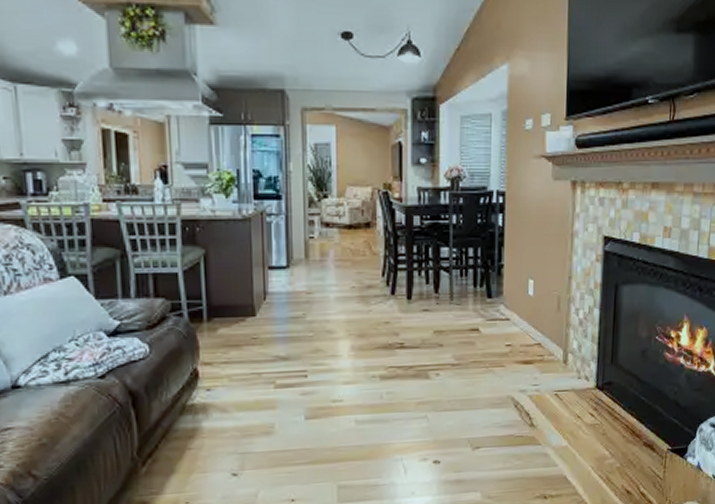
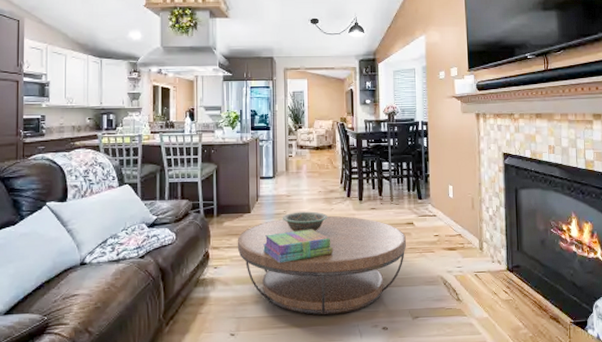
coffee table: none [237,319,468,448] -> present [237,215,406,315]
stack of books: none [274,337,370,383] -> present [263,229,333,263]
decorative bowl: none [301,314,363,342] -> present [283,211,327,232]

